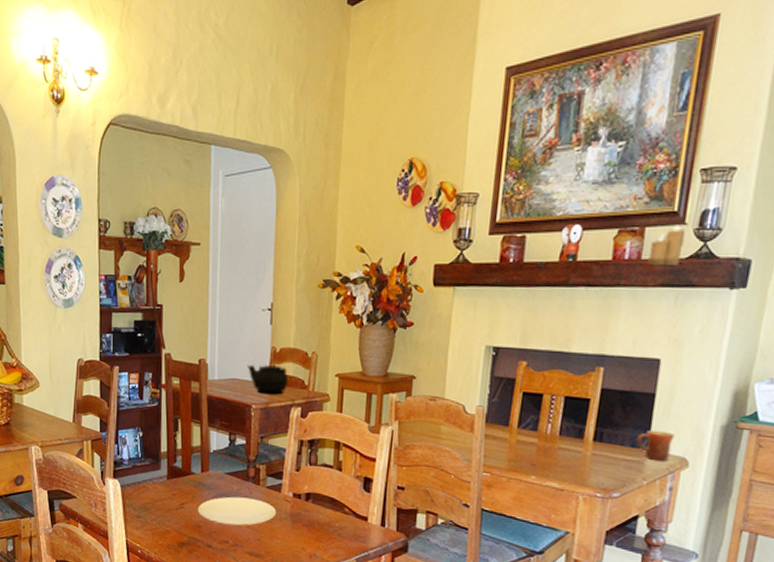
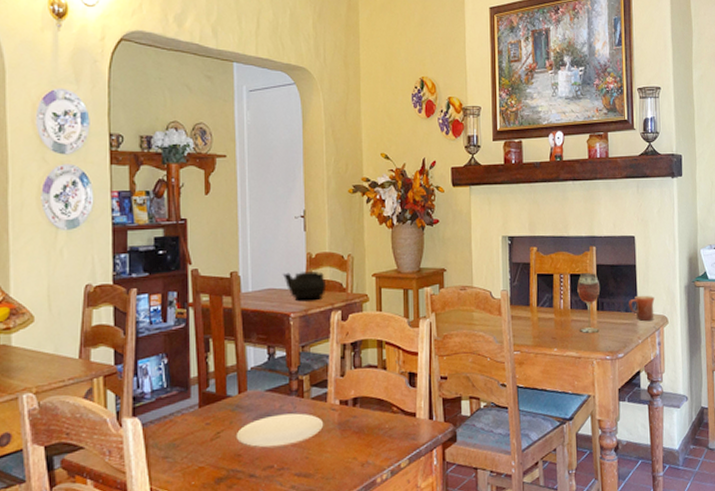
wineglass: none [567,396,603,466] -> present [577,273,601,333]
candle: present [648,225,684,267] -> none [613,130,635,162]

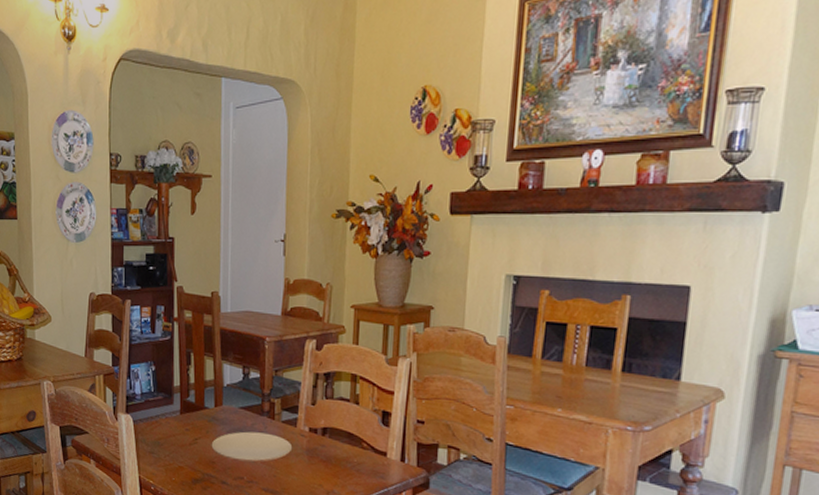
teapot: present [282,271,327,302] -> none [260,296,303,327]
wineglass: present [577,273,601,333] -> none [595,326,631,398]
mug: present [629,295,655,322] -> none [668,359,709,394]

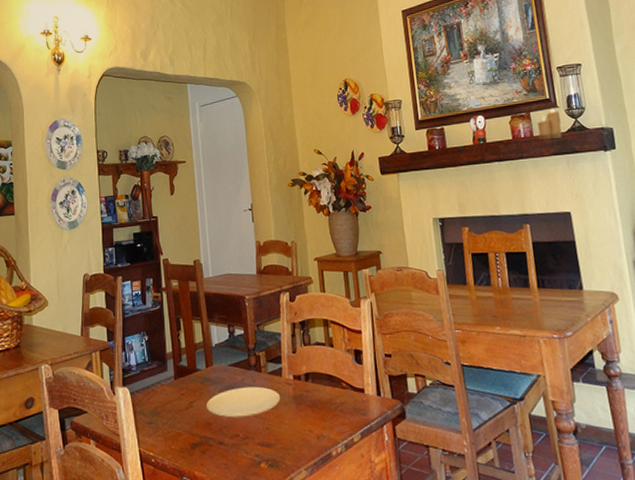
candle: none [674,147,711,191] -> present [537,108,562,141]

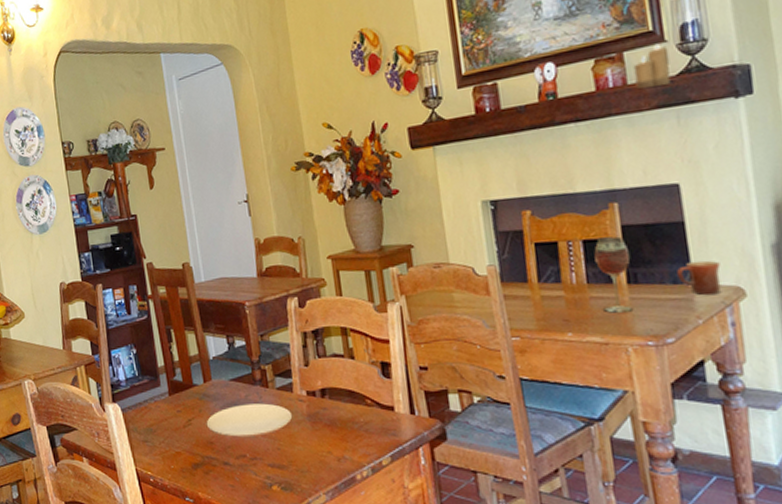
wineglass: none [514,250,542,311] -> present [594,236,632,313]
mug: none [571,271,602,299] -> present [677,260,722,296]

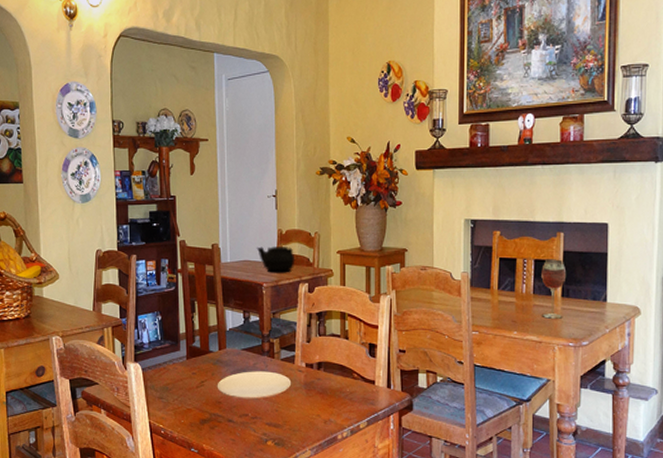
teapot: none [232,257,280,289] -> present [256,246,295,273]
candle: present [633,43,671,90] -> none [589,111,614,146]
mug: present [677,260,722,296] -> none [597,284,627,311]

